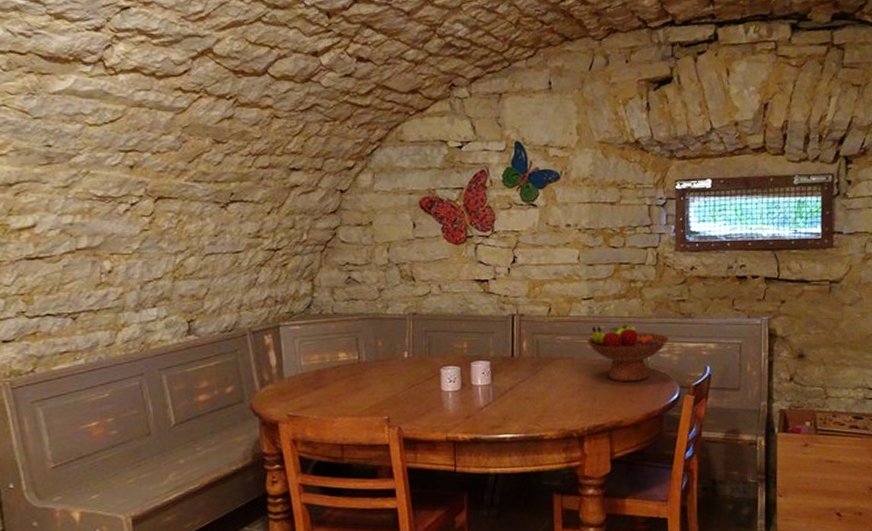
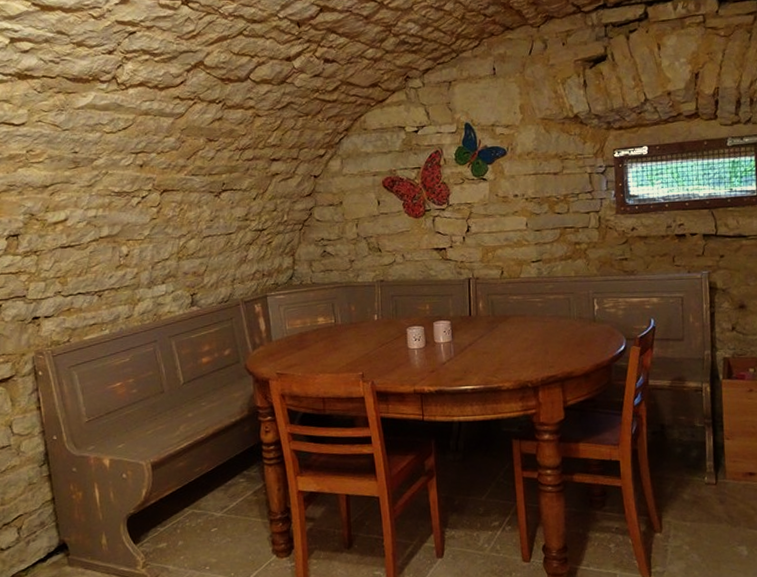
fruit bowl: present [587,324,669,382] -> none [537,283,614,336]

